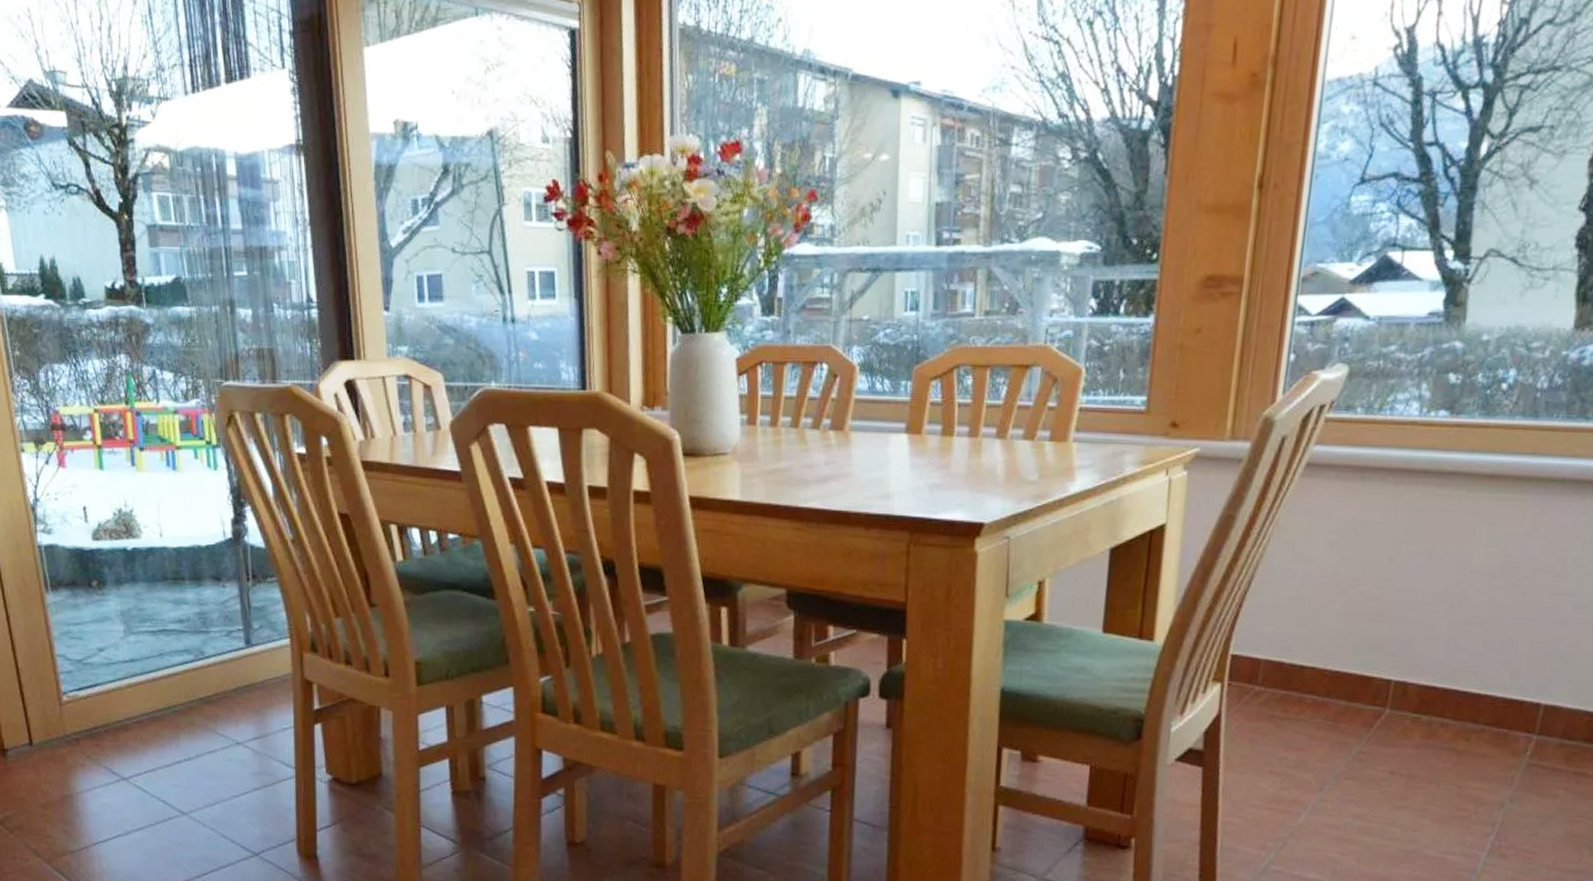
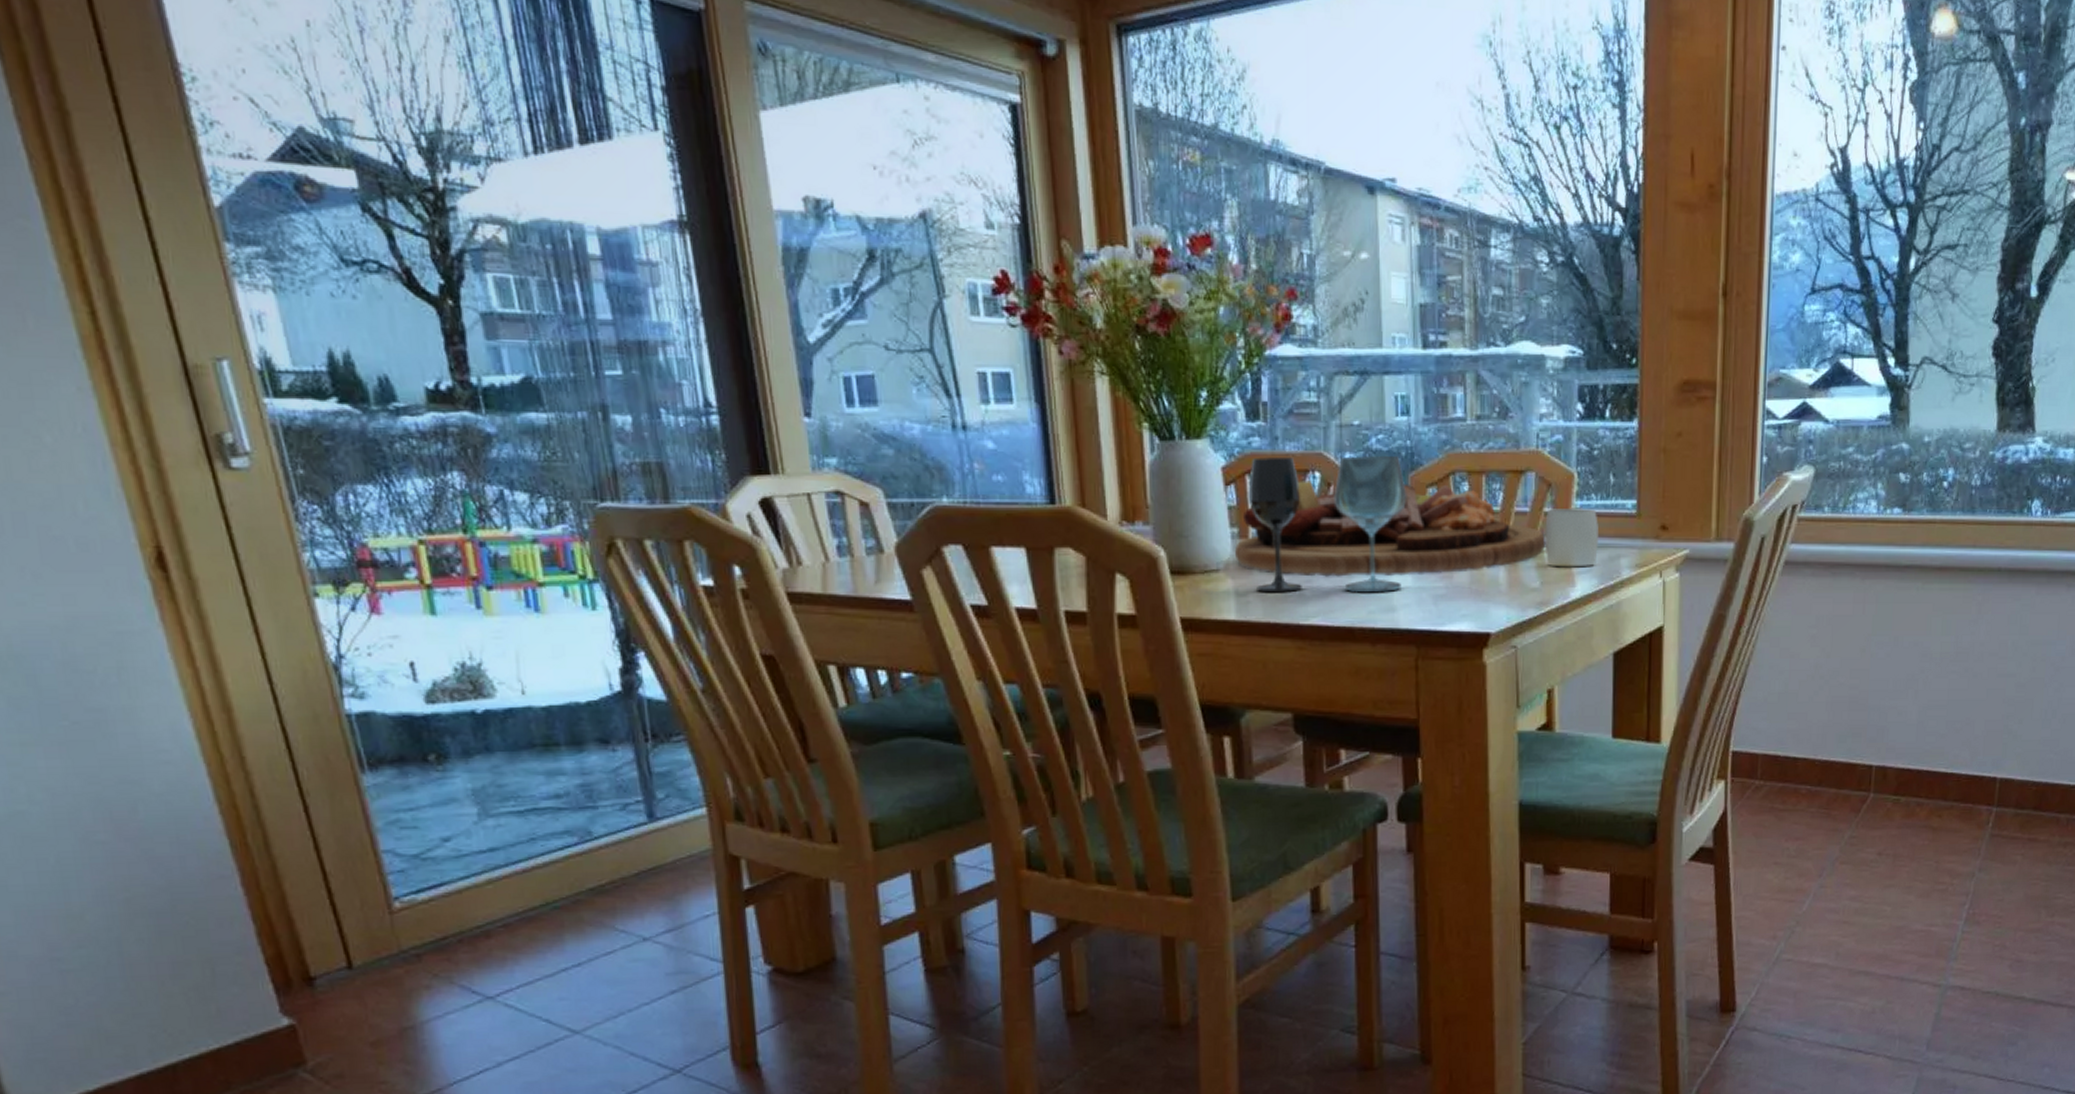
food platter: none [742,372,1048,464] -> present [1234,481,1546,577]
wine glass: none [759,349,808,476] -> present [1249,456,1302,592]
wine glass: none [838,349,911,480] -> present [1333,455,1407,593]
mug: none [1046,403,1104,462] -> present [1545,509,1598,567]

